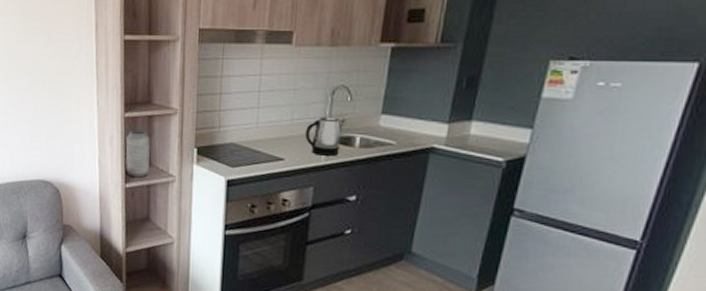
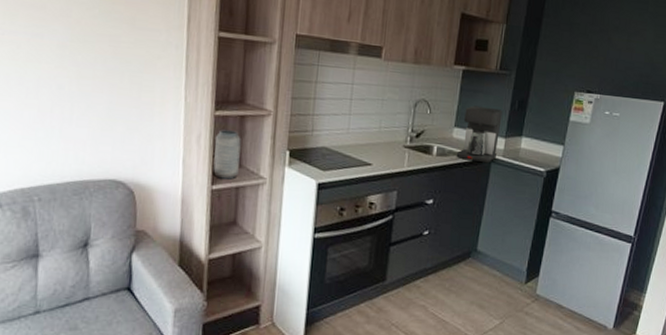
kettle: present [304,117,343,156] -> none [390,126,424,163]
coffee maker: none [384,88,445,154] -> present [456,105,503,163]

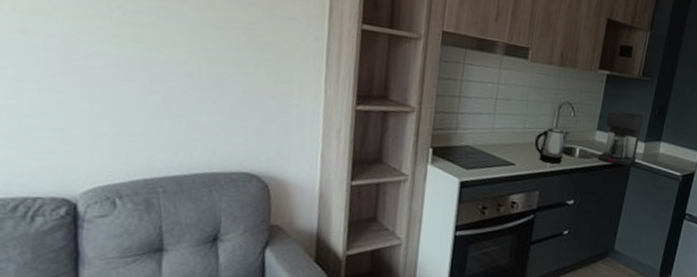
vase: present [213,130,241,180] -> none [353,125,383,176]
kettle: none [390,126,424,163] -> present [534,128,567,164]

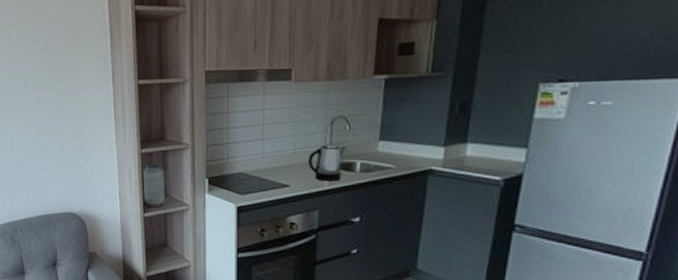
vase: none [353,125,383,176] -> present [144,165,165,208]
coffee maker: present [597,110,643,167] -> none [383,115,439,176]

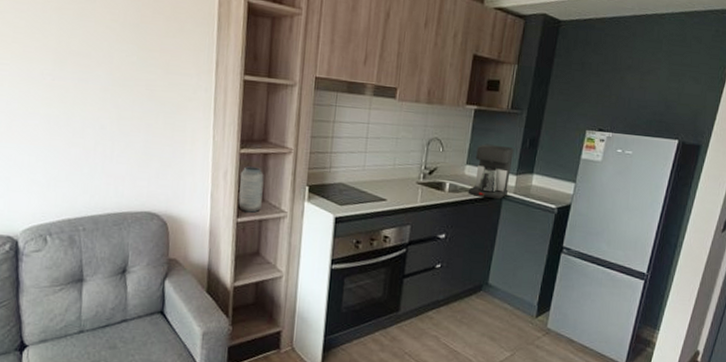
kettle: present [307,145,343,181] -> none [404,164,436,199]
coffee maker: none [383,115,439,176] -> present [468,144,514,200]

